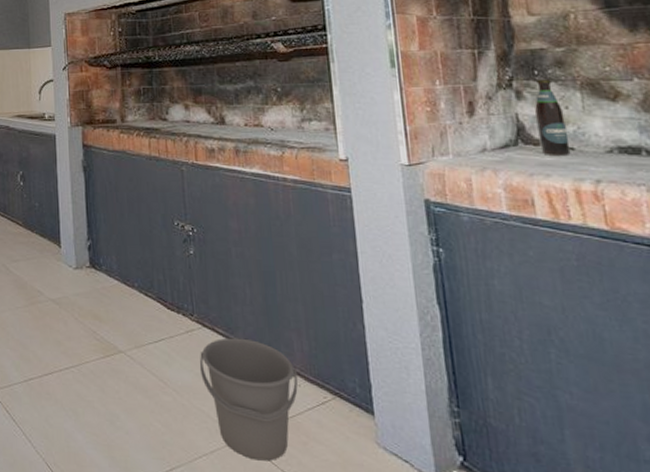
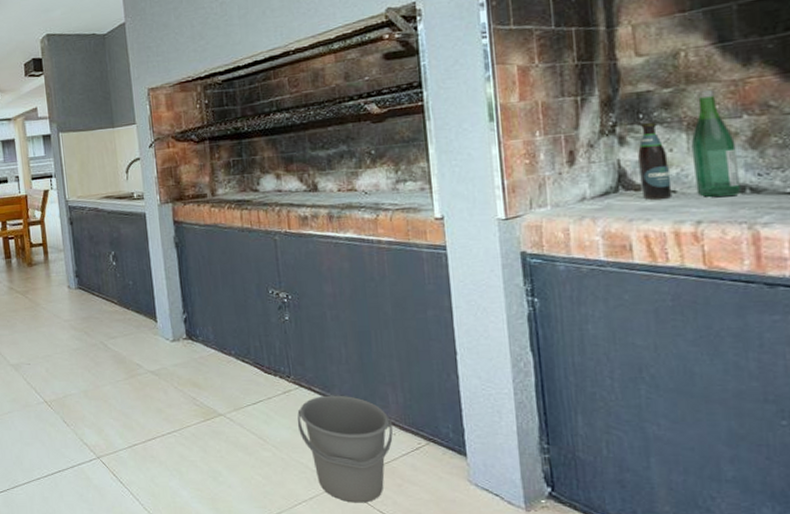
sake bottle: none [585,52,637,158] -> present [691,90,741,198]

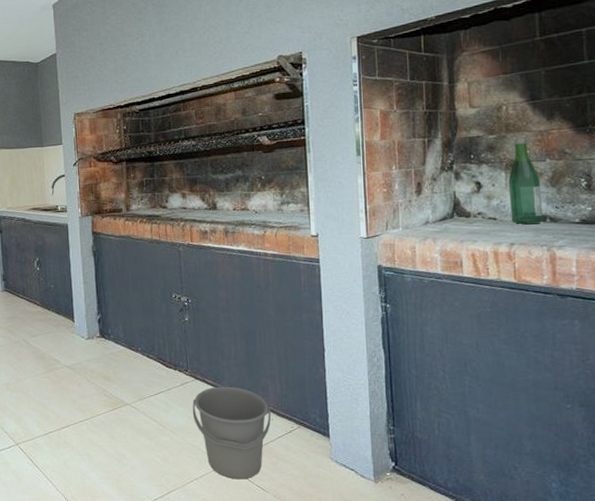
bottle: present [637,123,673,201] -> none [468,162,493,226]

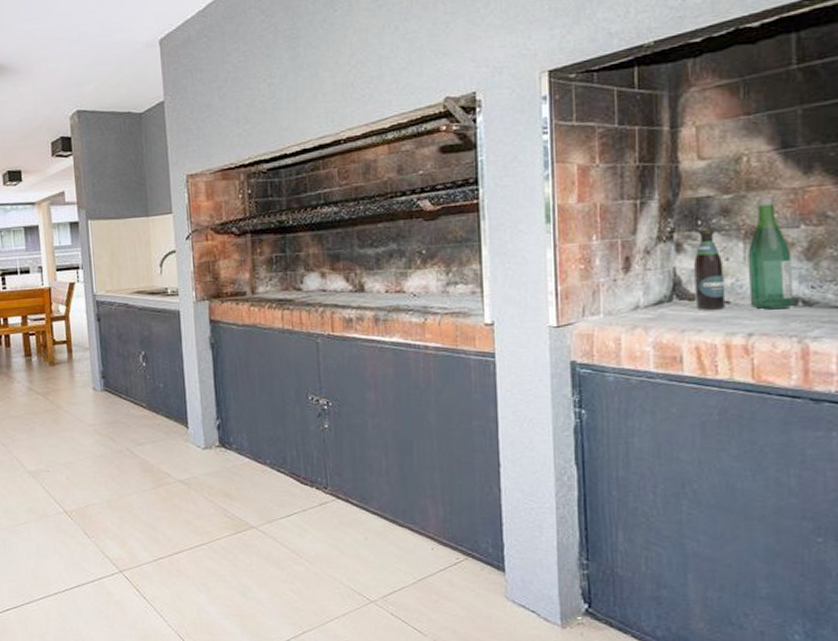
bucket: present [192,386,271,480] -> none [332,507,432,620]
bottle: none [468,162,493,226] -> present [693,230,726,311]

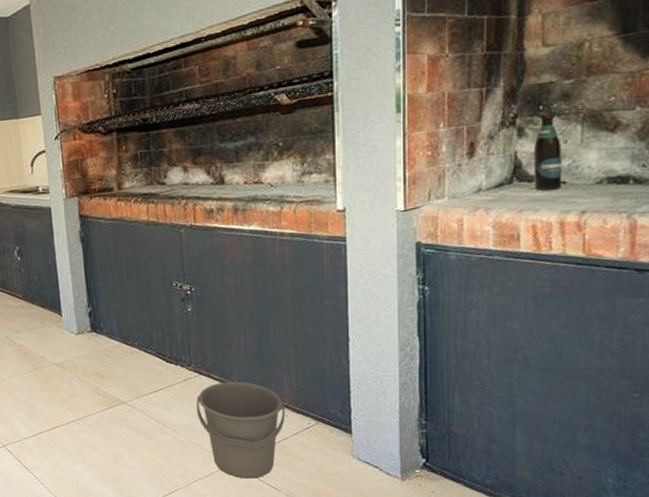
bucket: none [332,507,432,620] -> present [196,381,286,479]
sake bottle: present [747,198,793,310] -> none [584,81,626,188]

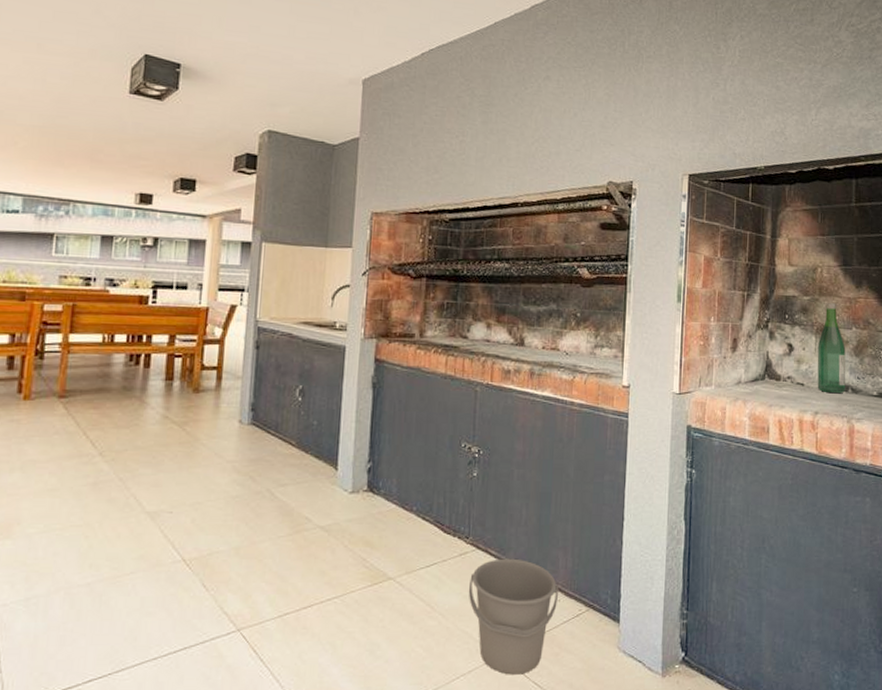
bottle: present [533,114,563,191] -> none [780,323,802,391]
sake bottle: none [584,81,626,188] -> present [817,303,846,394]

